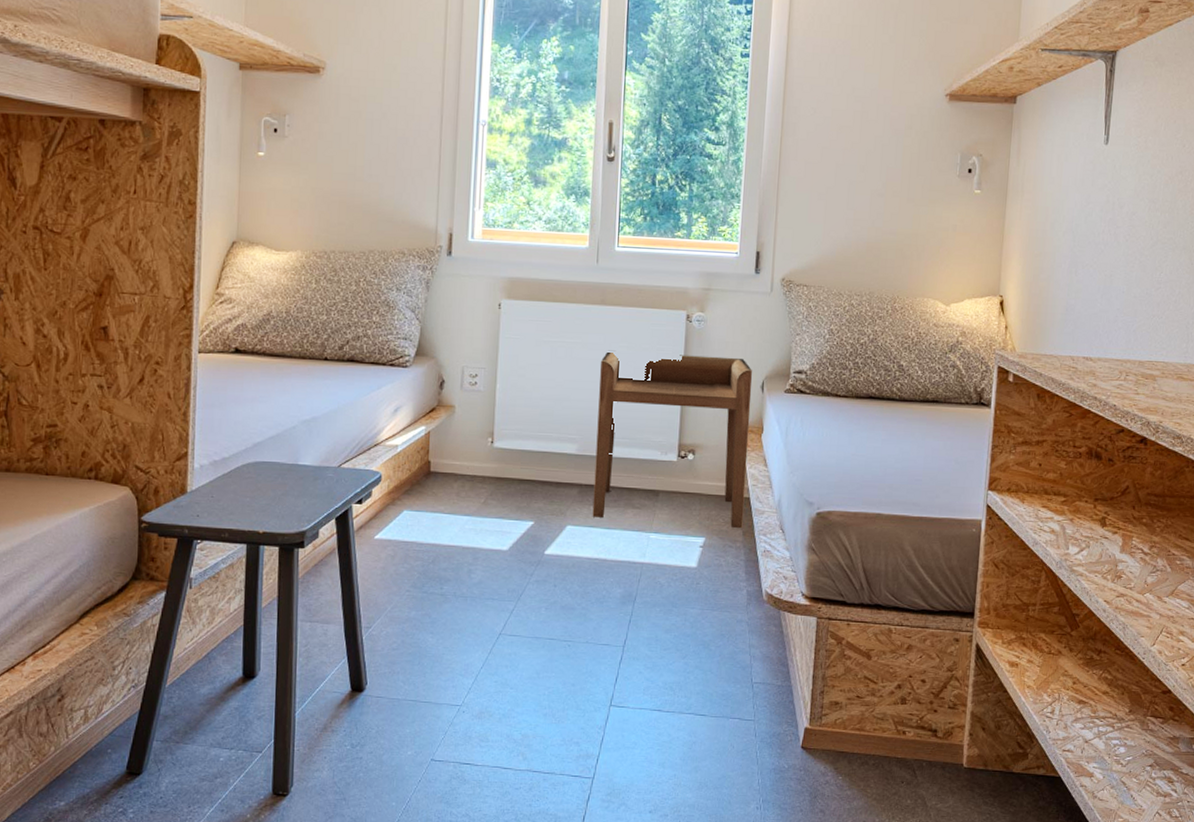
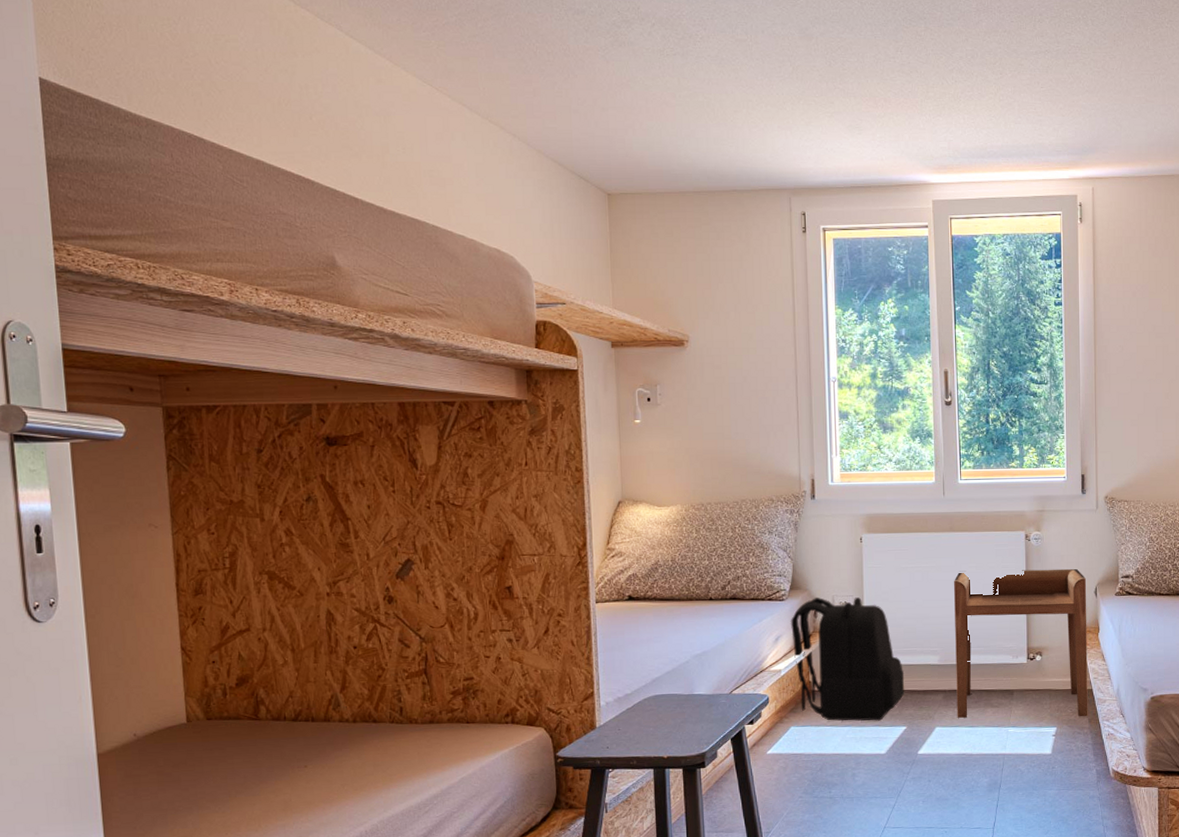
backpack: none [413,367,537,513] -> present [791,597,905,722]

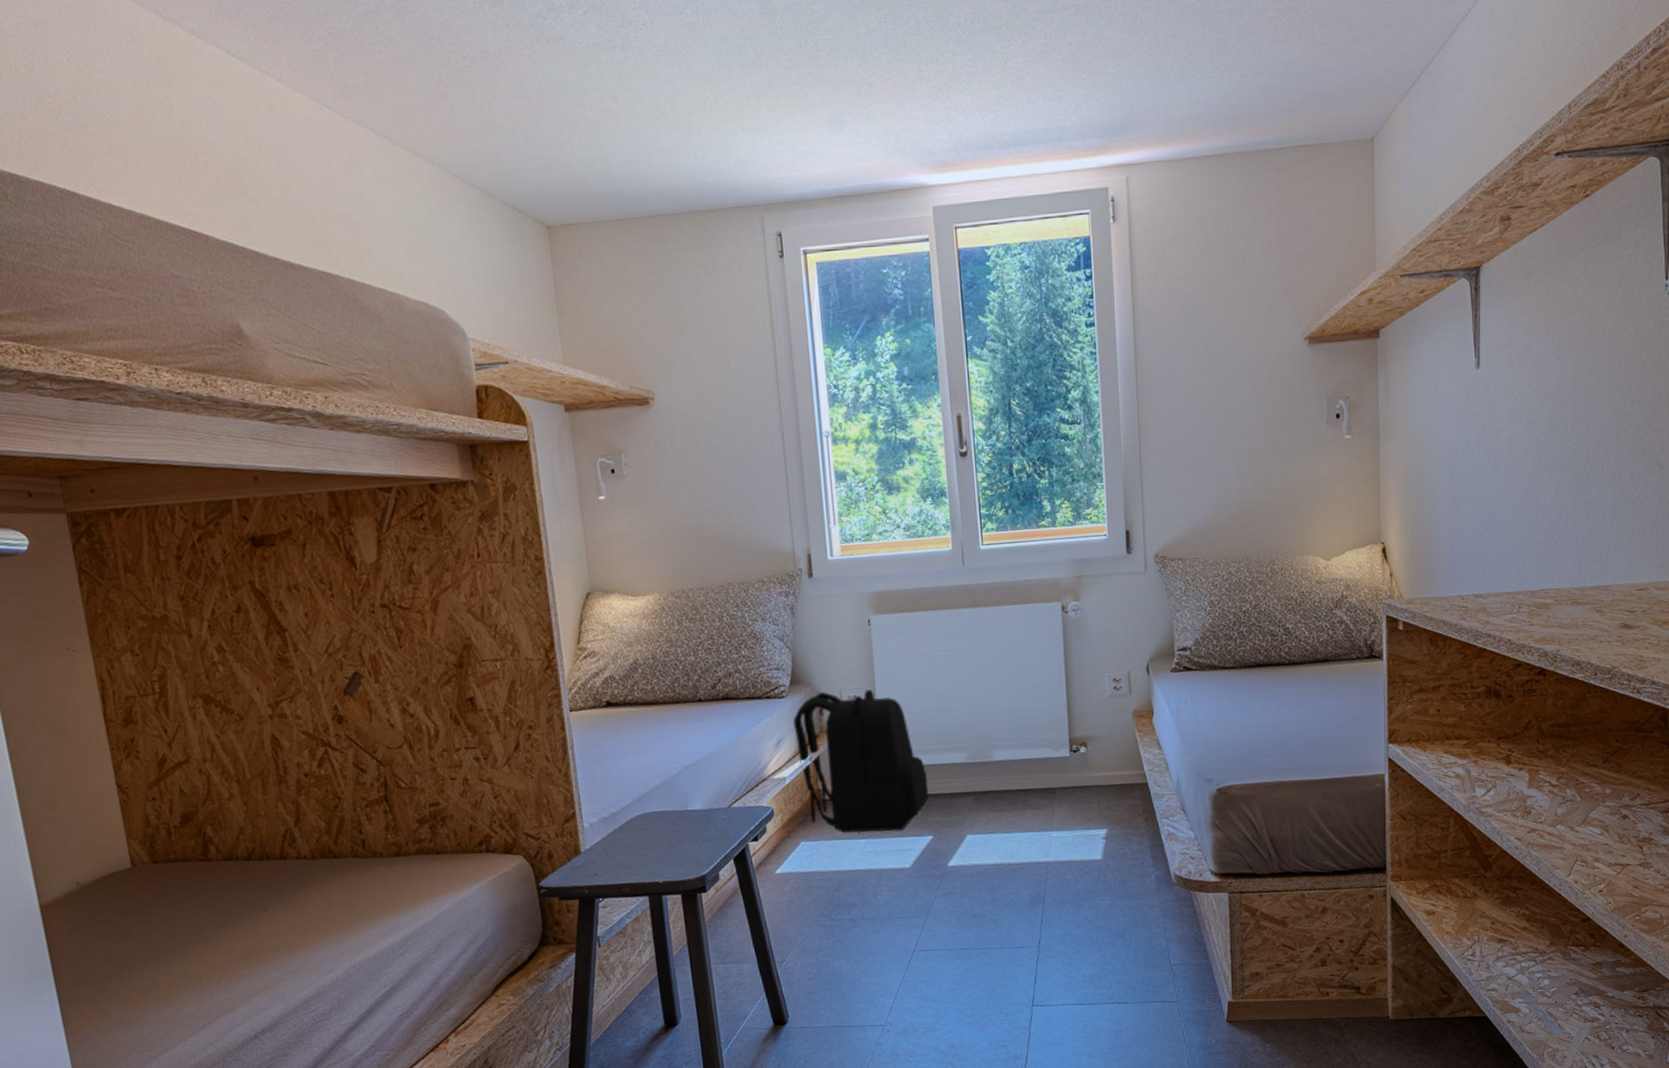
side table: present [954,568,1088,718] -> none [980,643,1144,823]

